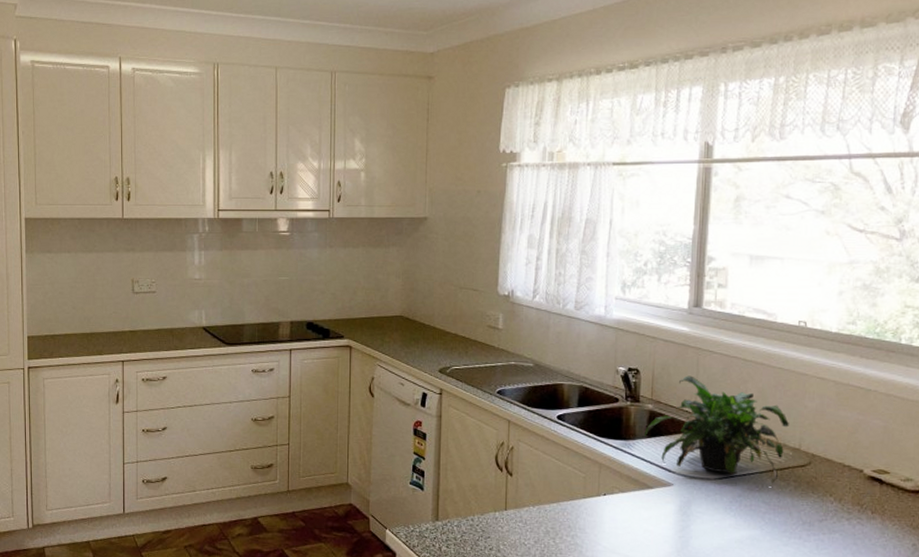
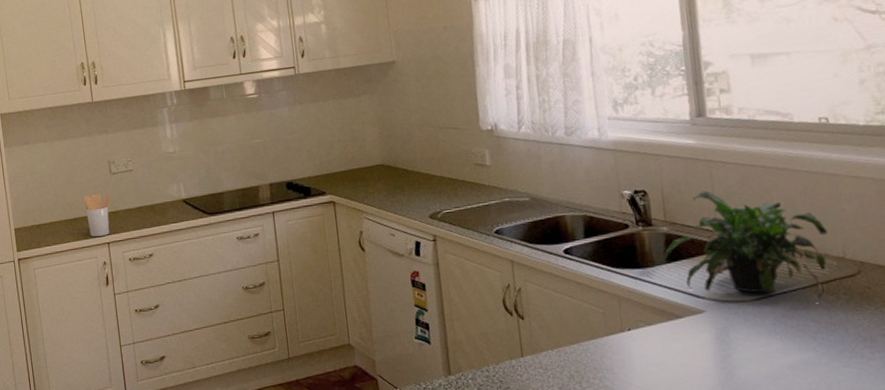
utensil holder: none [101,311,131,354] -> present [82,194,111,237]

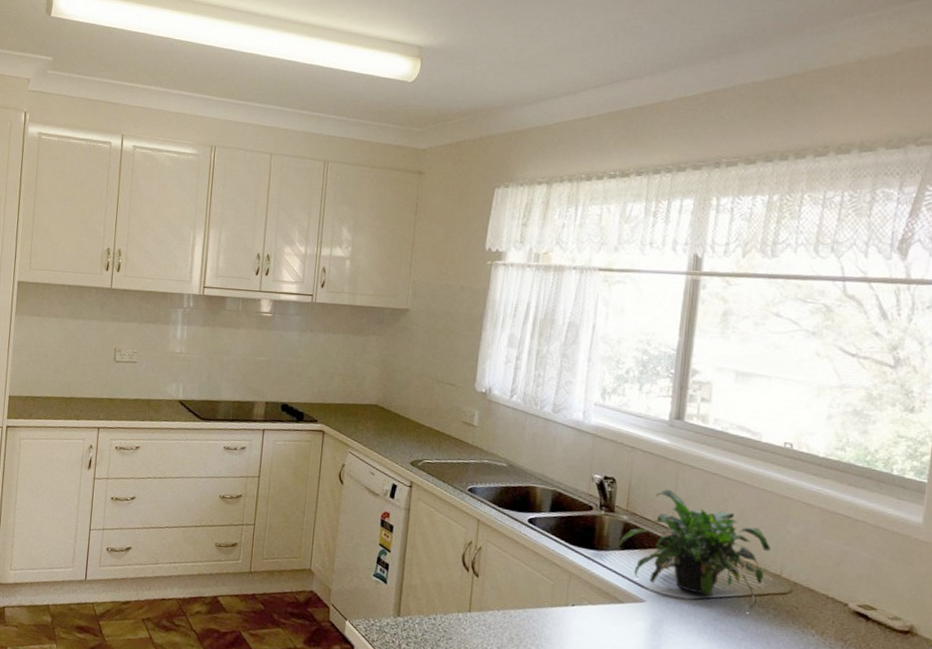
utensil holder: present [82,194,111,237] -> none [82,377,110,420]

